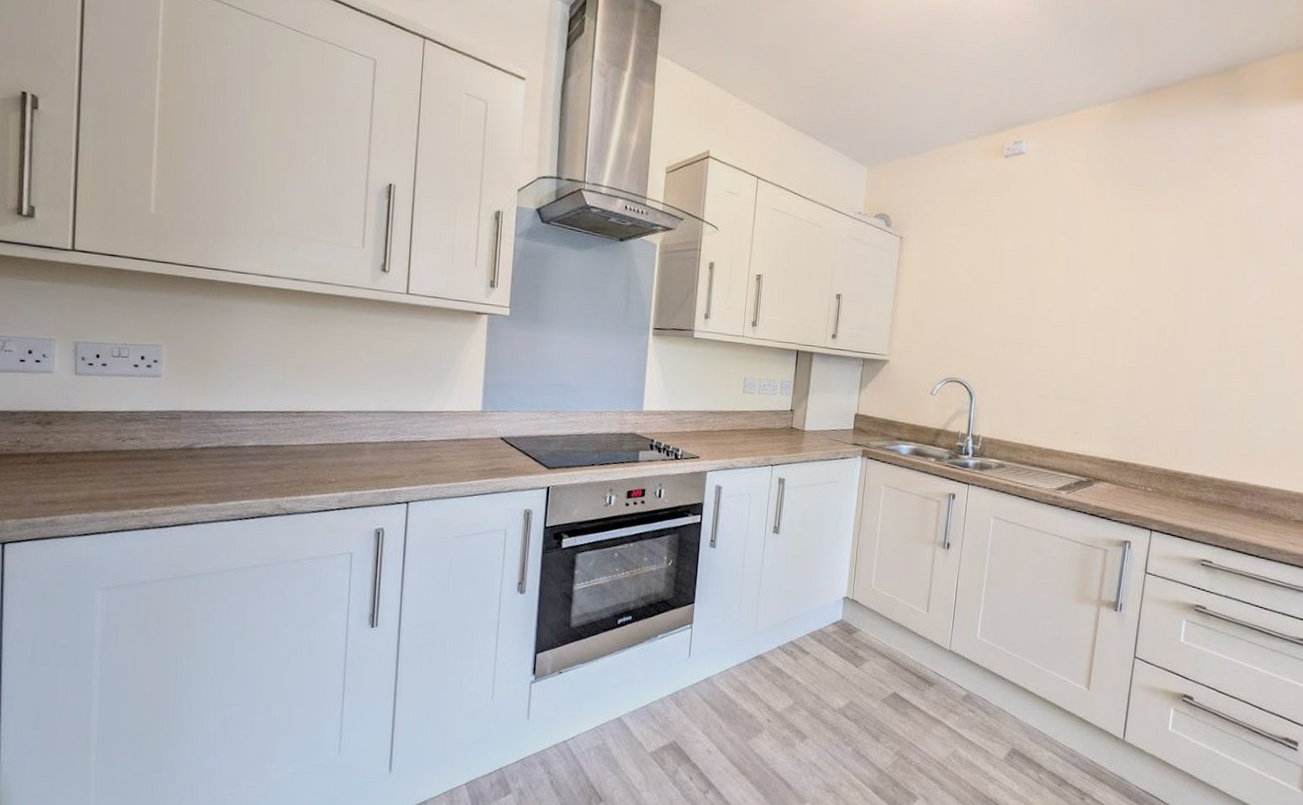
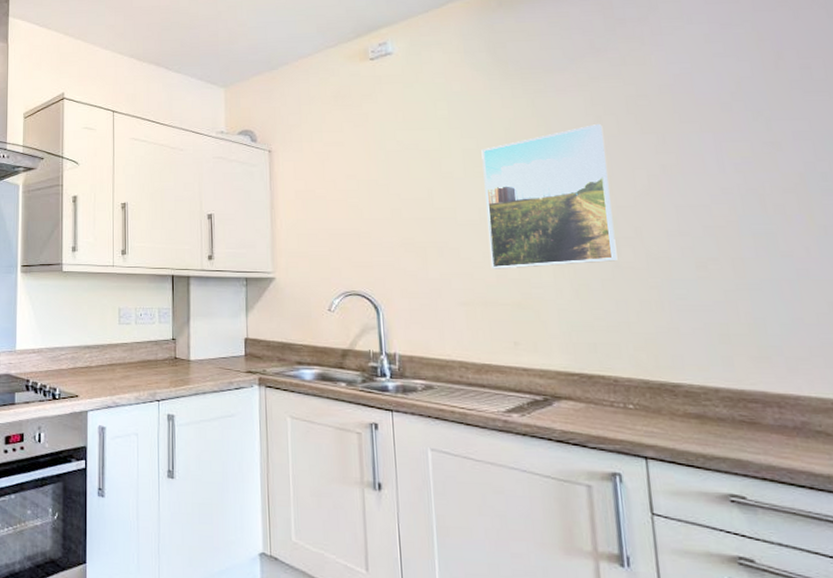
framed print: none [1069,245,1183,369] -> present [481,123,618,269]

